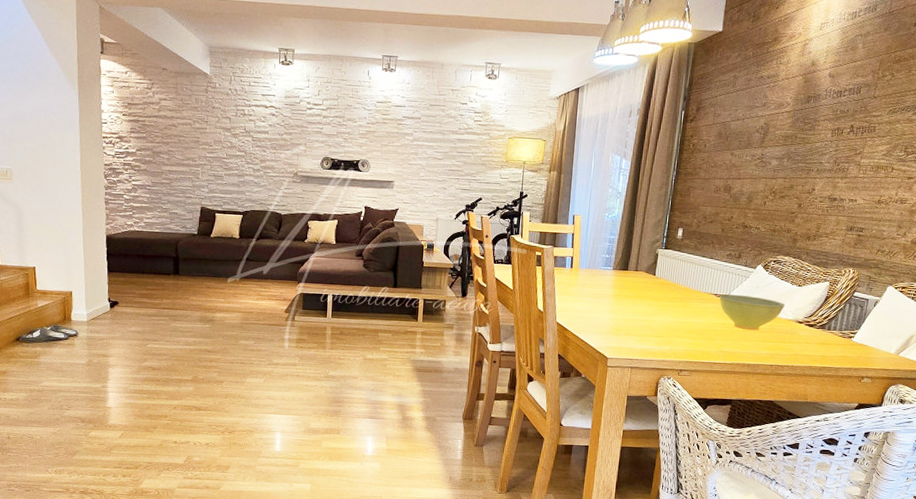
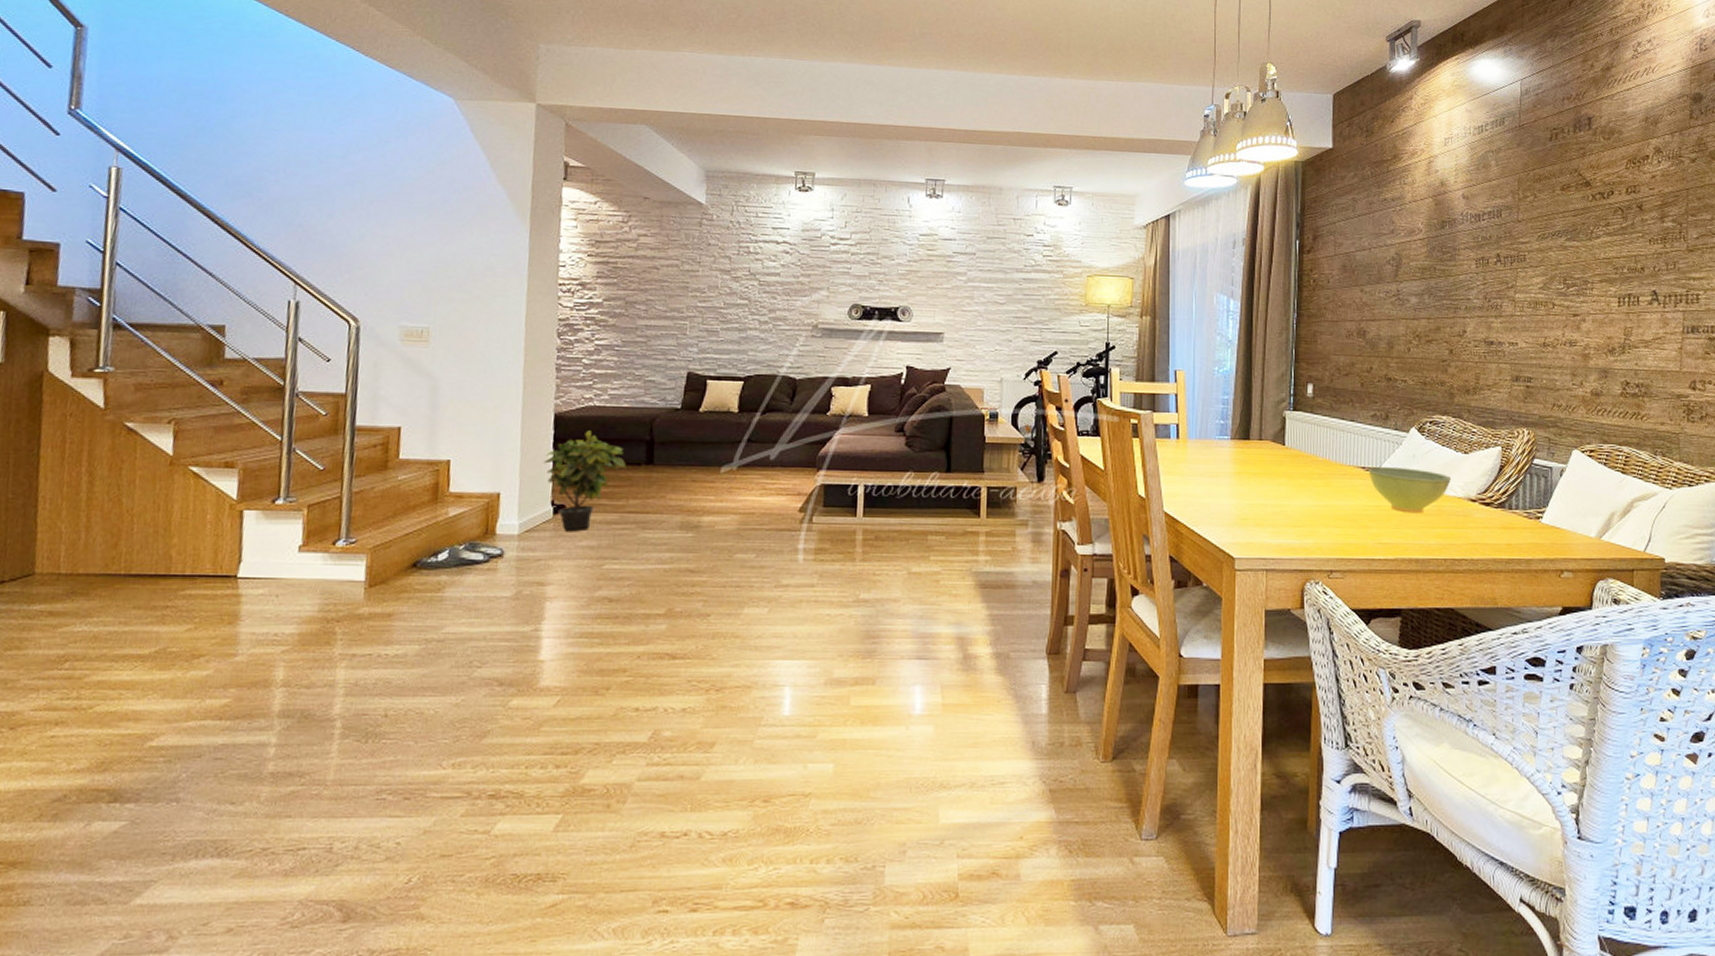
potted plant: none [100,248,160,321] -> present [543,430,627,532]

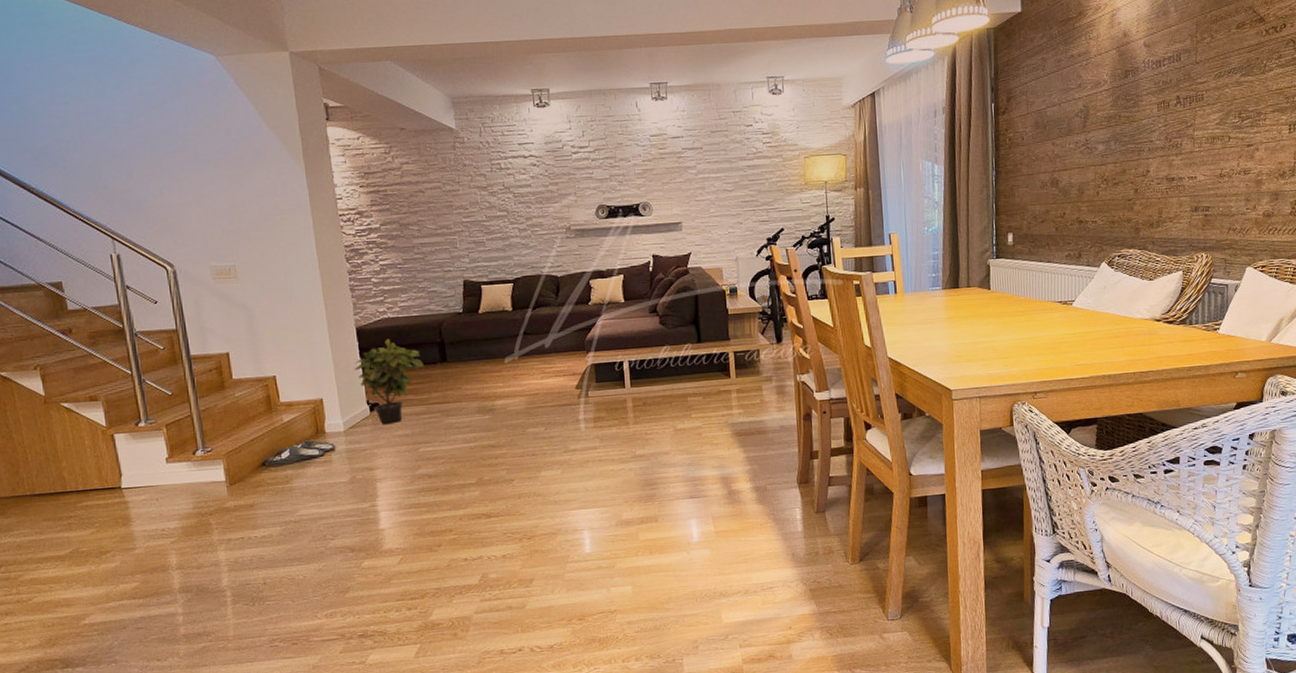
bowl: present [1367,466,1452,514] -> none [1064,298,1139,337]

